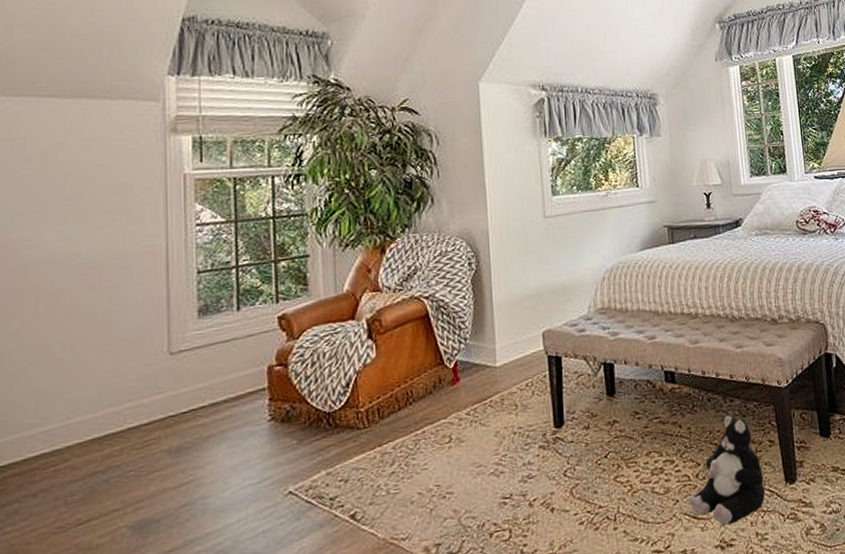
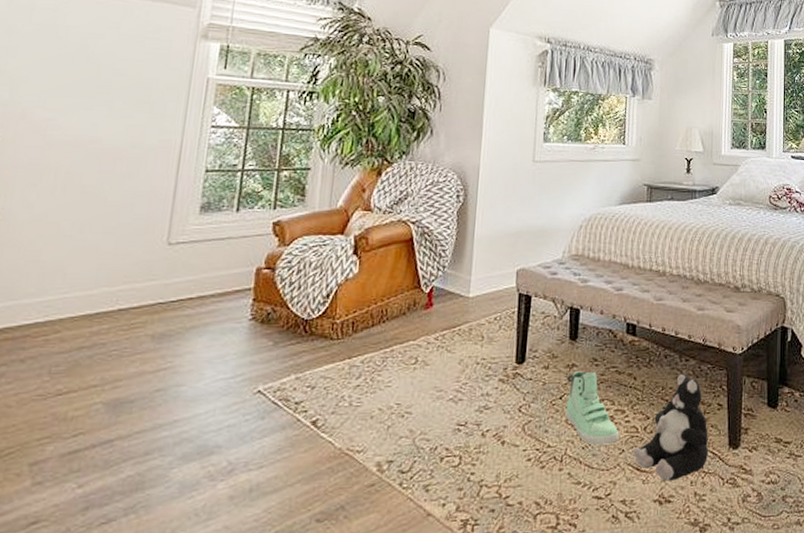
sneaker: none [610,426,672,500] -> present [565,371,619,445]

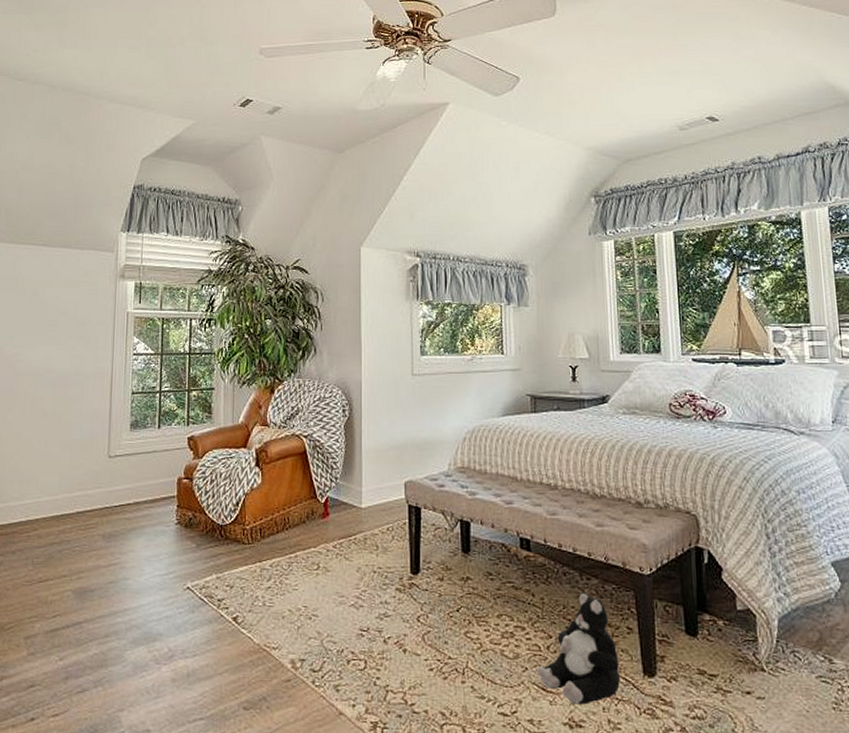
sneaker: present [565,371,619,445] -> none [463,585,521,661]

